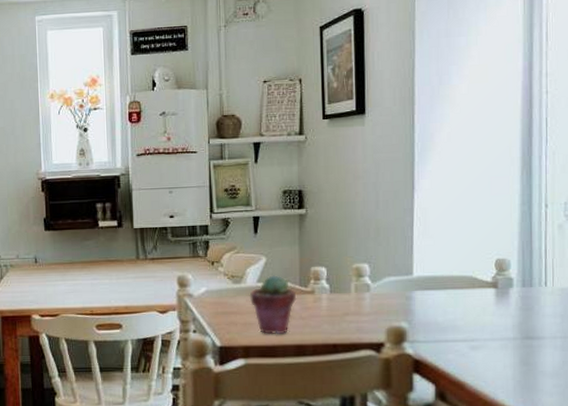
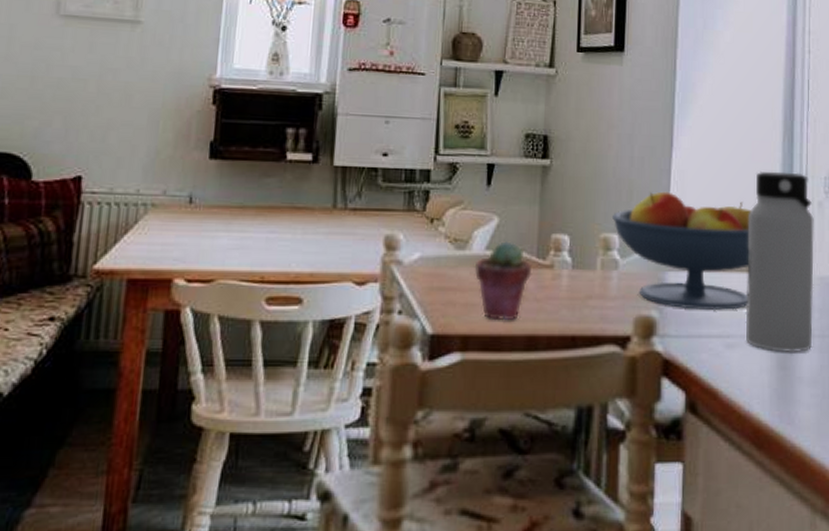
fruit bowl: none [361,226,491,320] -> present [611,191,751,310]
water bottle: none [488,200,555,352] -> present [745,171,814,353]

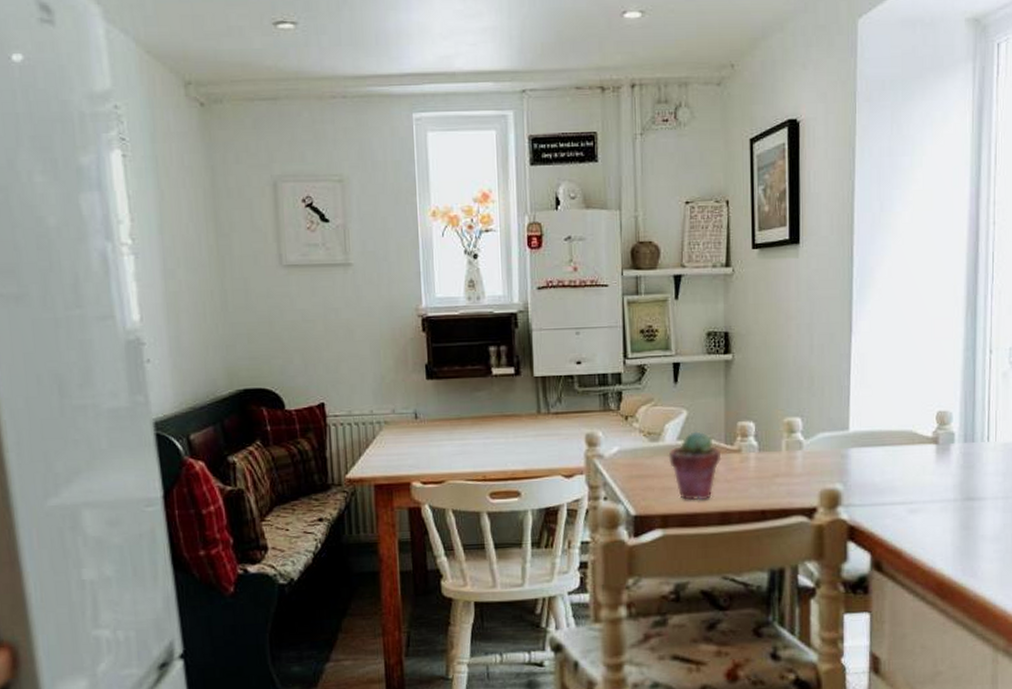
fruit bowl: present [611,191,751,310] -> none [794,375,933,481]
water bottle: present [745,171,814,353] -> none [928,345,998,515]

